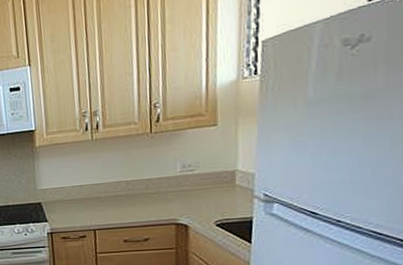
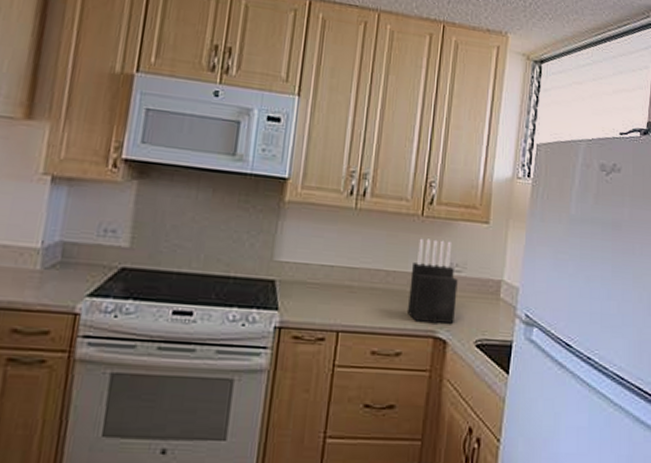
knife block: none [148,147,193,214] -> present [408,238,458,324]

